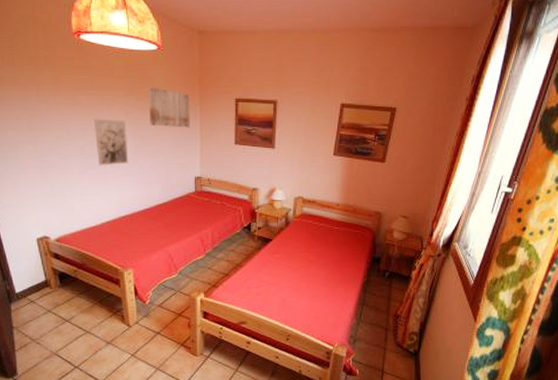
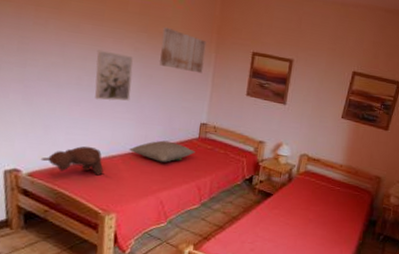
stuffed bear: none [63,210,116,236] -> present [40,146,104,176]
pillow: none [135,198,194,218] -> present [129,140,196,162]

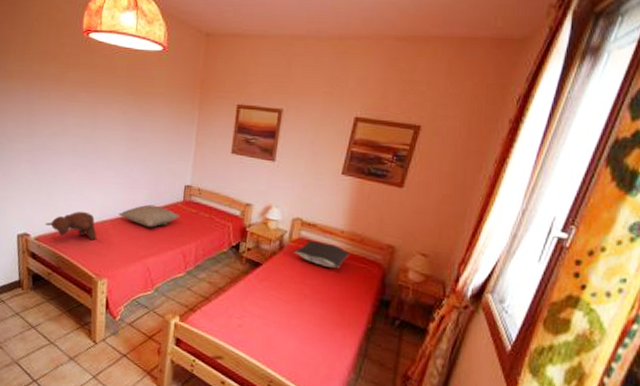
wall art: present [95,49,133,101] -> none [88,116,121,166]
wall art: present [159,26,206,74] -> none [144,87,190,133]
pillow: none [301,173,347,196] -> present [294,240,351,268]

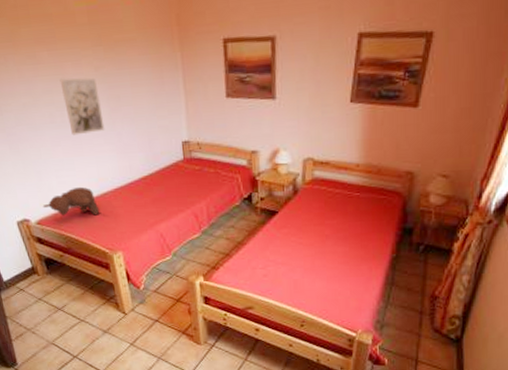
wall art: none [88,116,121,166] -> present [59,77,105,136]
pillow: present [118,204,180,227] -> none [117,168,184,192]
pillow: present [294,240,351,268] -> none [309,178,369,204]

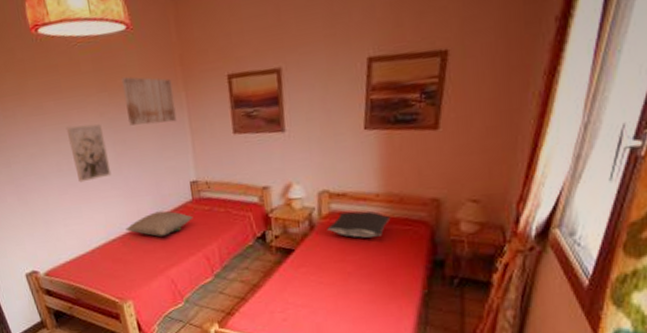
stuffed bear: present [42,186,100,216] -> none [51,234,109,266]
wall art: none [117,32,172,83] -> present [121,76,177,126]
pillow: none [117,168,184,192] -> present [126,210,193,237]
pillow: none [309,178,369,204] -> present [327,210,391,238]

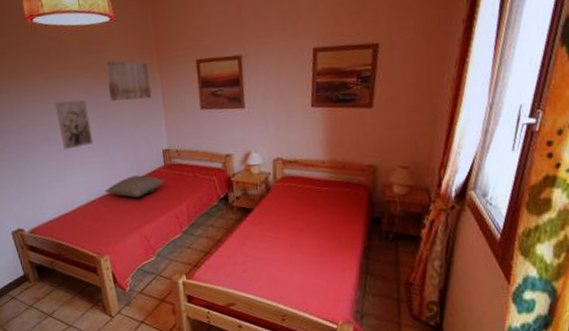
pillow: present [327,210,391,238] -> none [281,175,335,199]

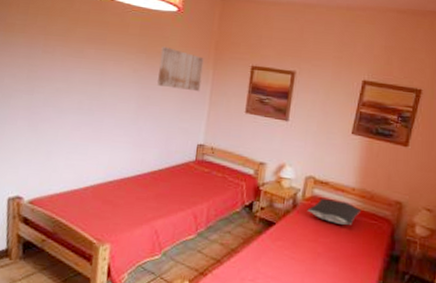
wall art: present [54,99,94,150] -> none [94,73,132,125]
pillow: present [105,175,165,198] -> none [125,164,192,188]
pillow: none [281,175,335,199] -> present [307,197,362,225]

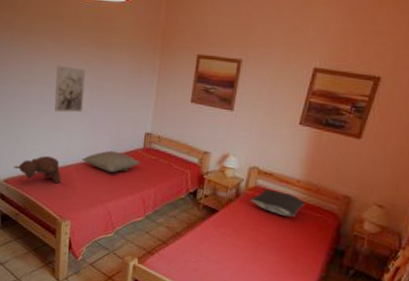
stuffed bear: none [41,171,100,203] -> present [13,155,61,184]
wall art: none [94,73,132,125] -> present [54,65,86,113]
pillow: none [125,164,192,188] -> present [82,150,140,173]
wall art: present [156,46,204,92] -> none [107,37,151,82]

